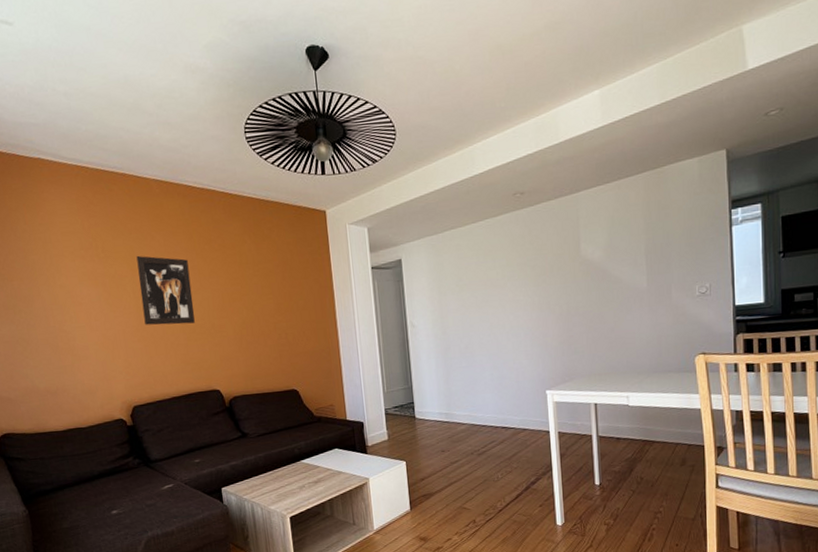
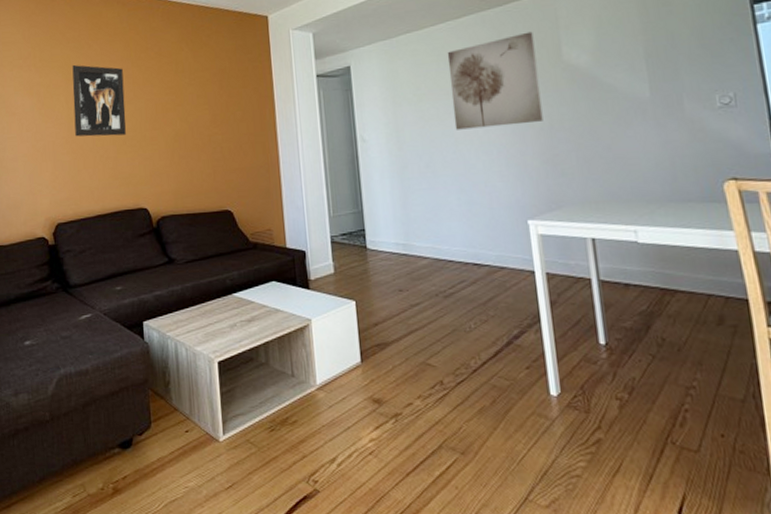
wall art: none [485,229,562,316] -> present [447,31,543,130]

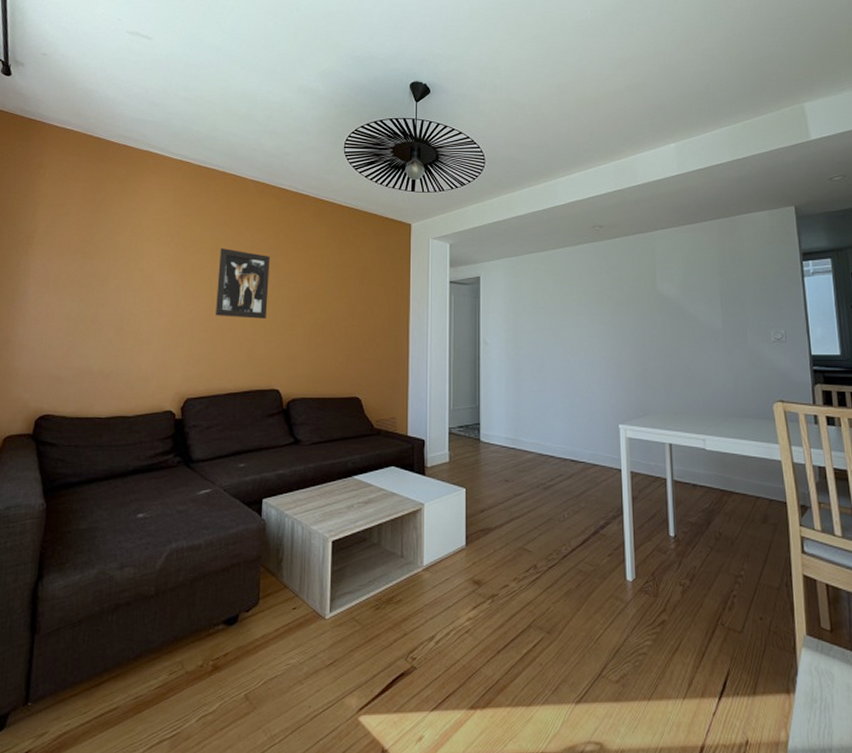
wall art: present [447,31,543,130] -> none [563,263,638,341]

